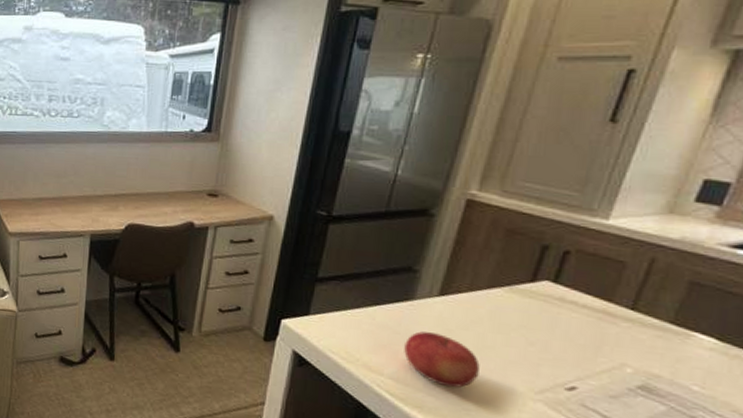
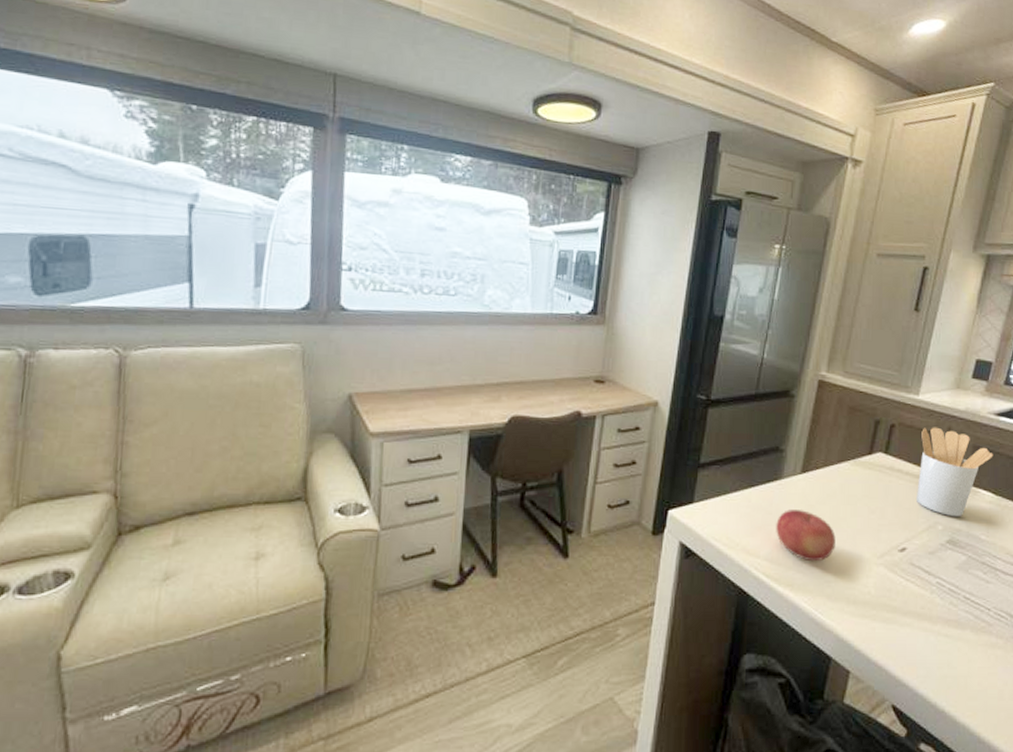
utensil holder: none [596,256,722,362] -> present [917,427,993,517]

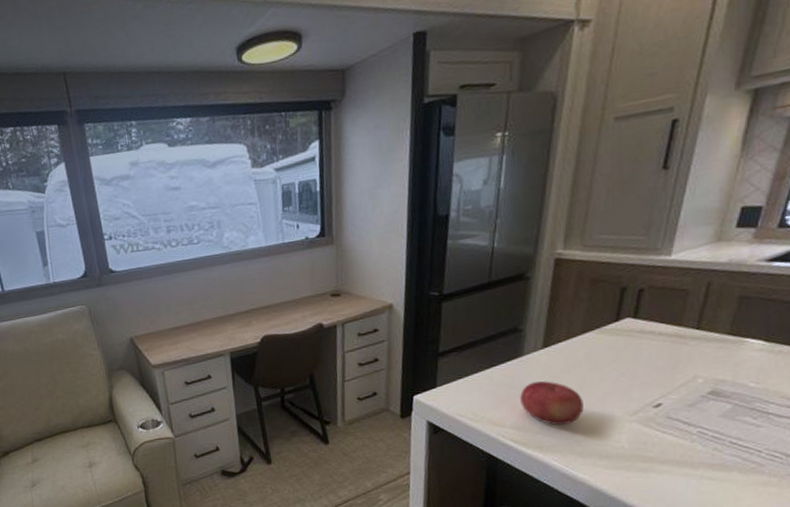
utensil holder: present [917,427,993,517] -> none [672,284,764,369]

